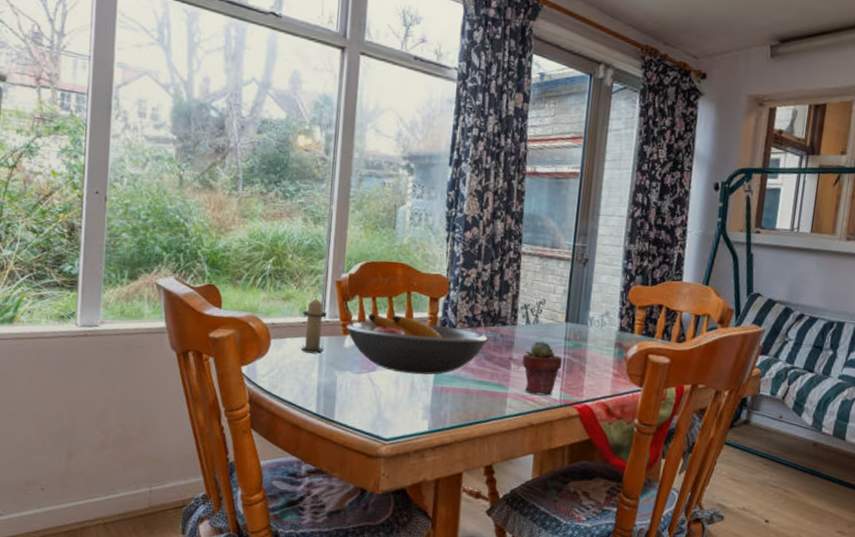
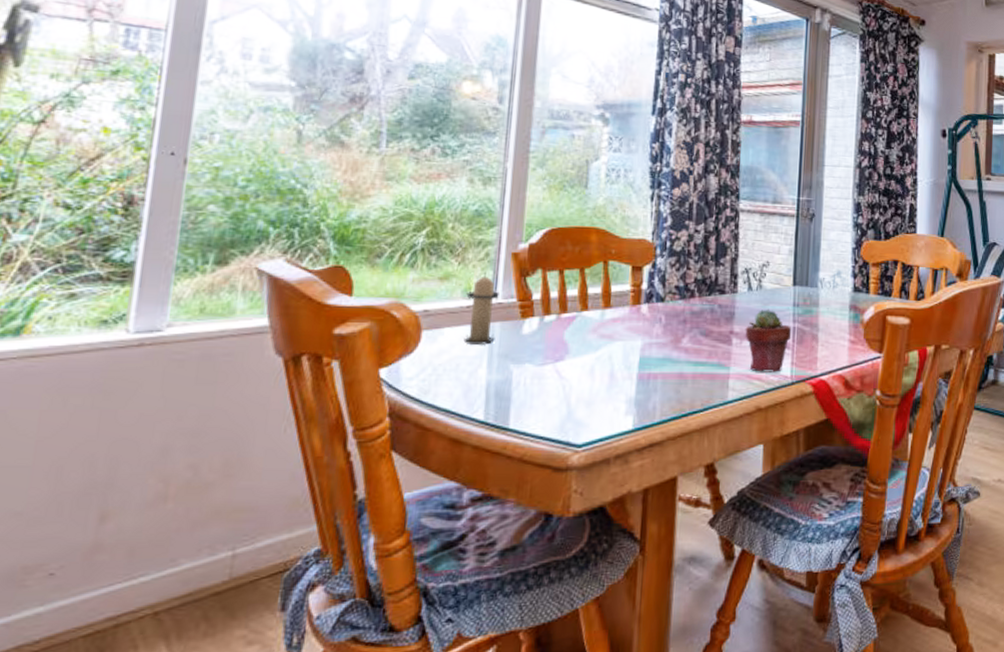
fruit bowl: present [346,314,488,375] -> none [524,290,703,360]

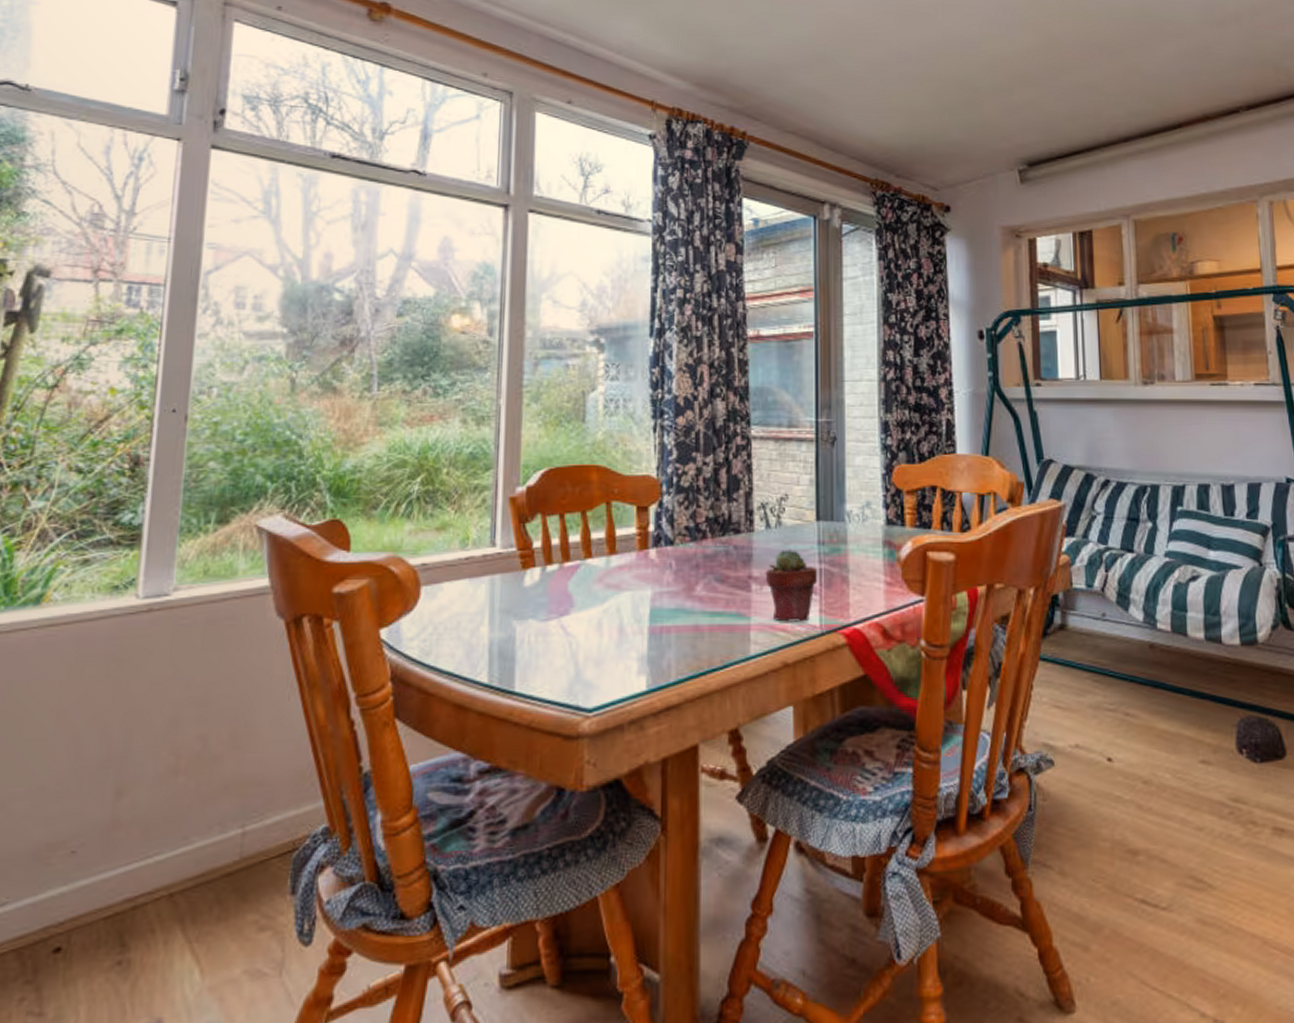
candle: present [463,272,499,345] -> none [463,519,498,600]

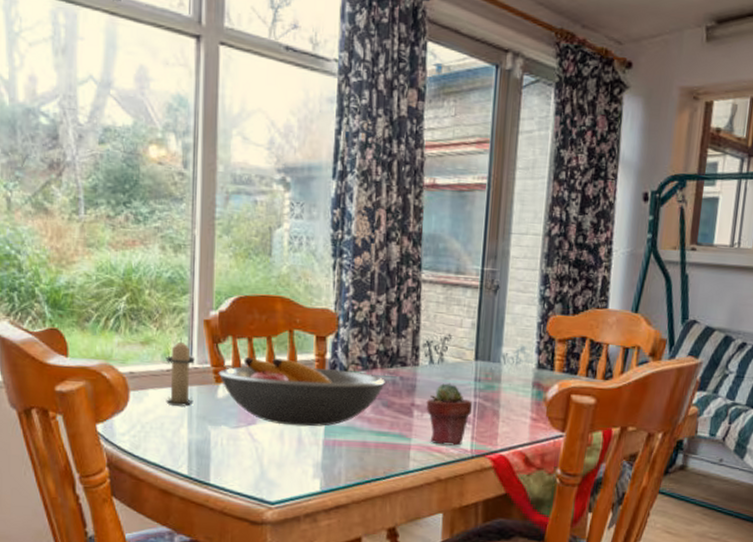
candle: none [463,519,498,600] -> present [165,337,195,407]
fruit bowl: none [525,535,717,613] -> present [218,357,385,427]

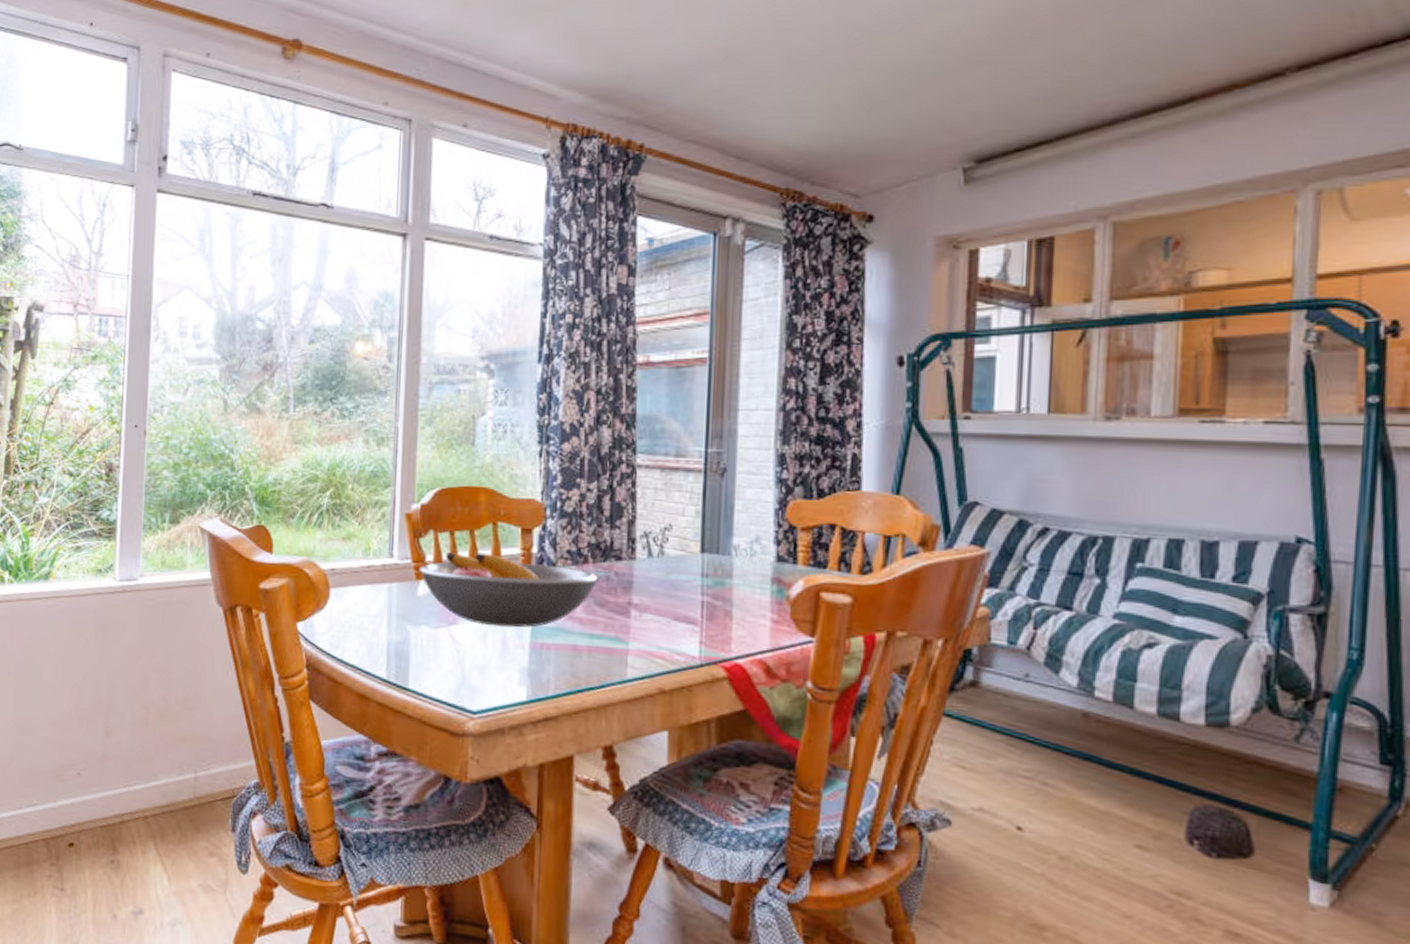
candle: present [165,337,195,407] -> none [366,532,395,605]
potted succulent: present [426,382,473,446] -> none [645,578,700,652]

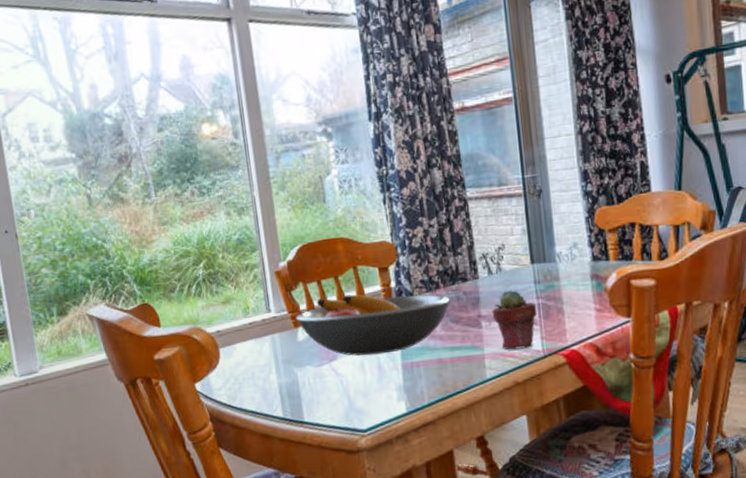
potted succulent: none [645,578,700,652] -> present [492,289,538,350]

